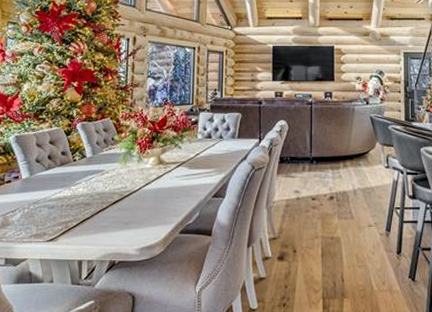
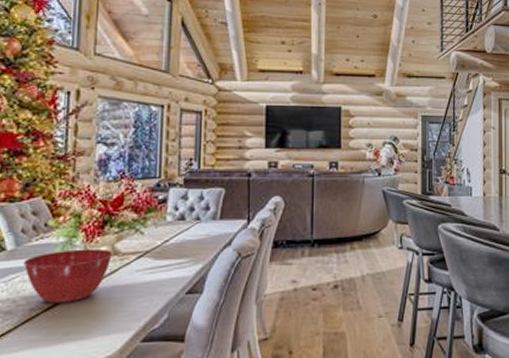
mixing bowl: none [97,158,160,199] -> present [23,248,114,304]

